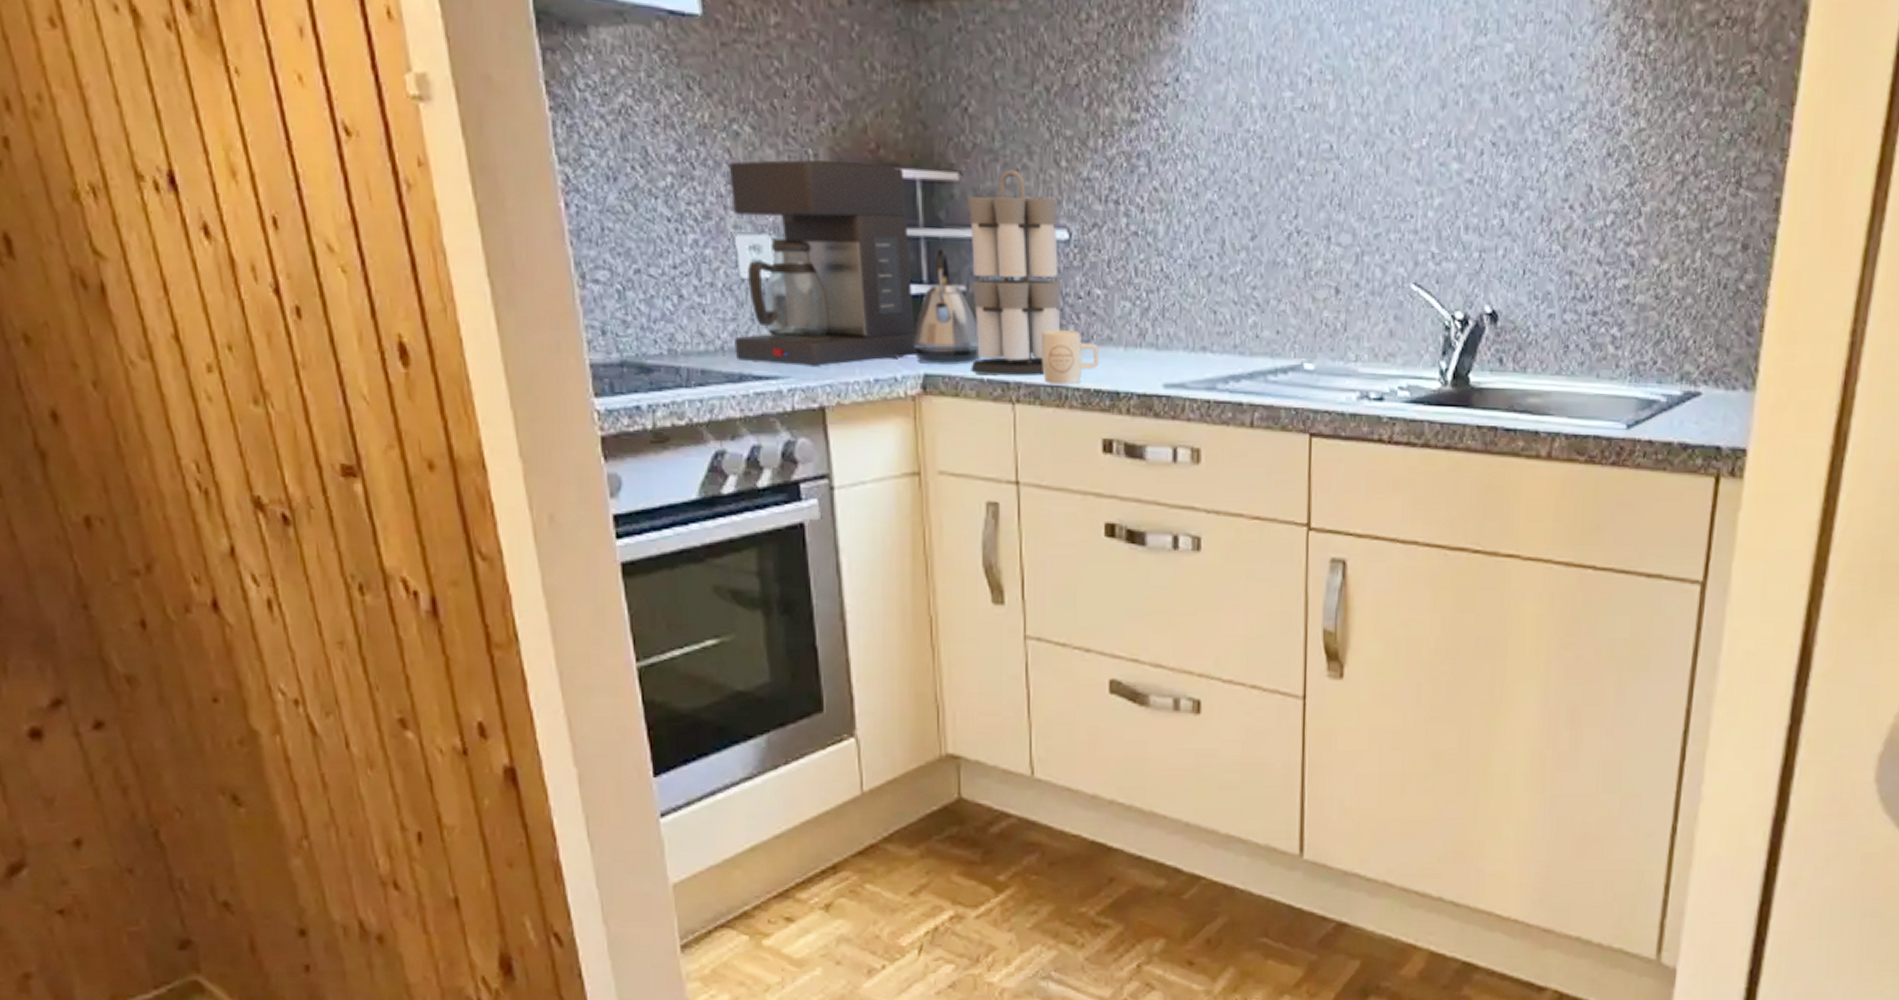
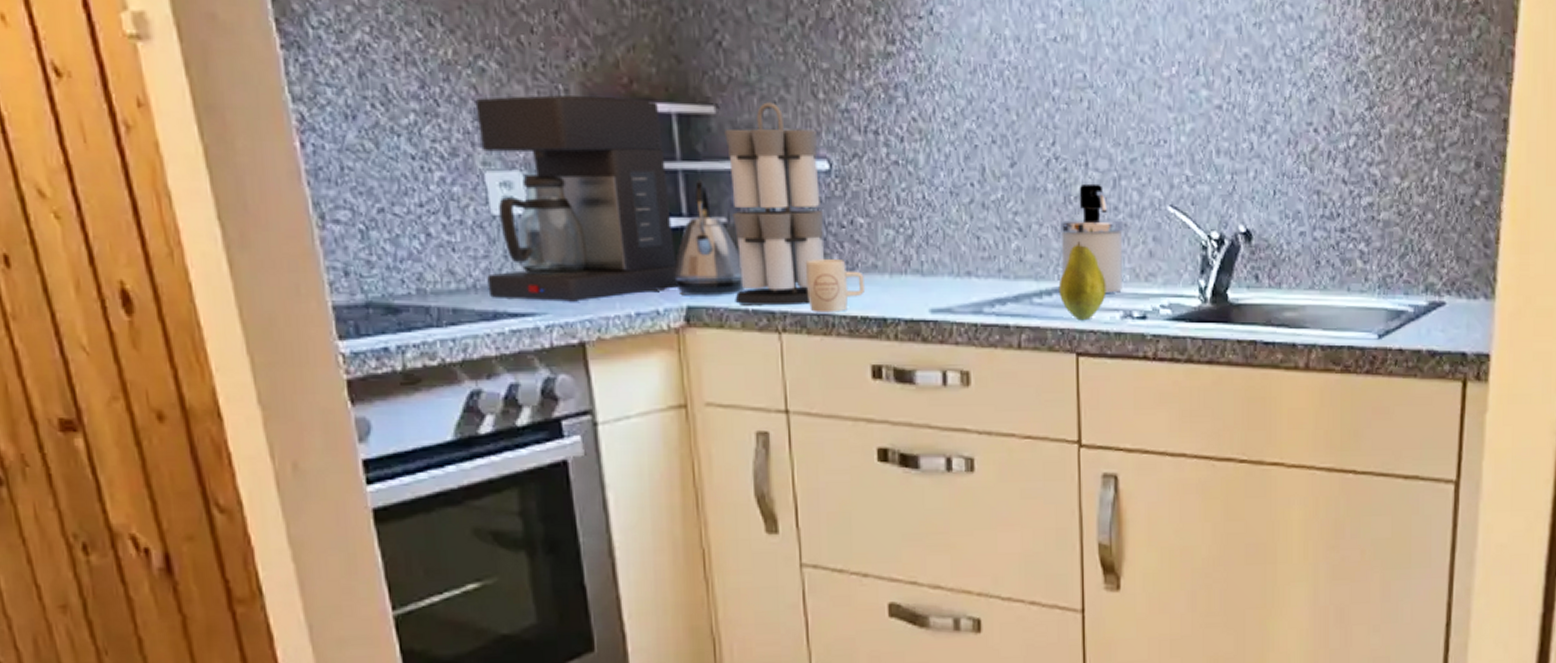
fruit: none [1294,317,1344,401] -> present [1058,240,1106,321]
soap dispenser: none [1297,258,1365,373] -> present [1059,183,1124,293]

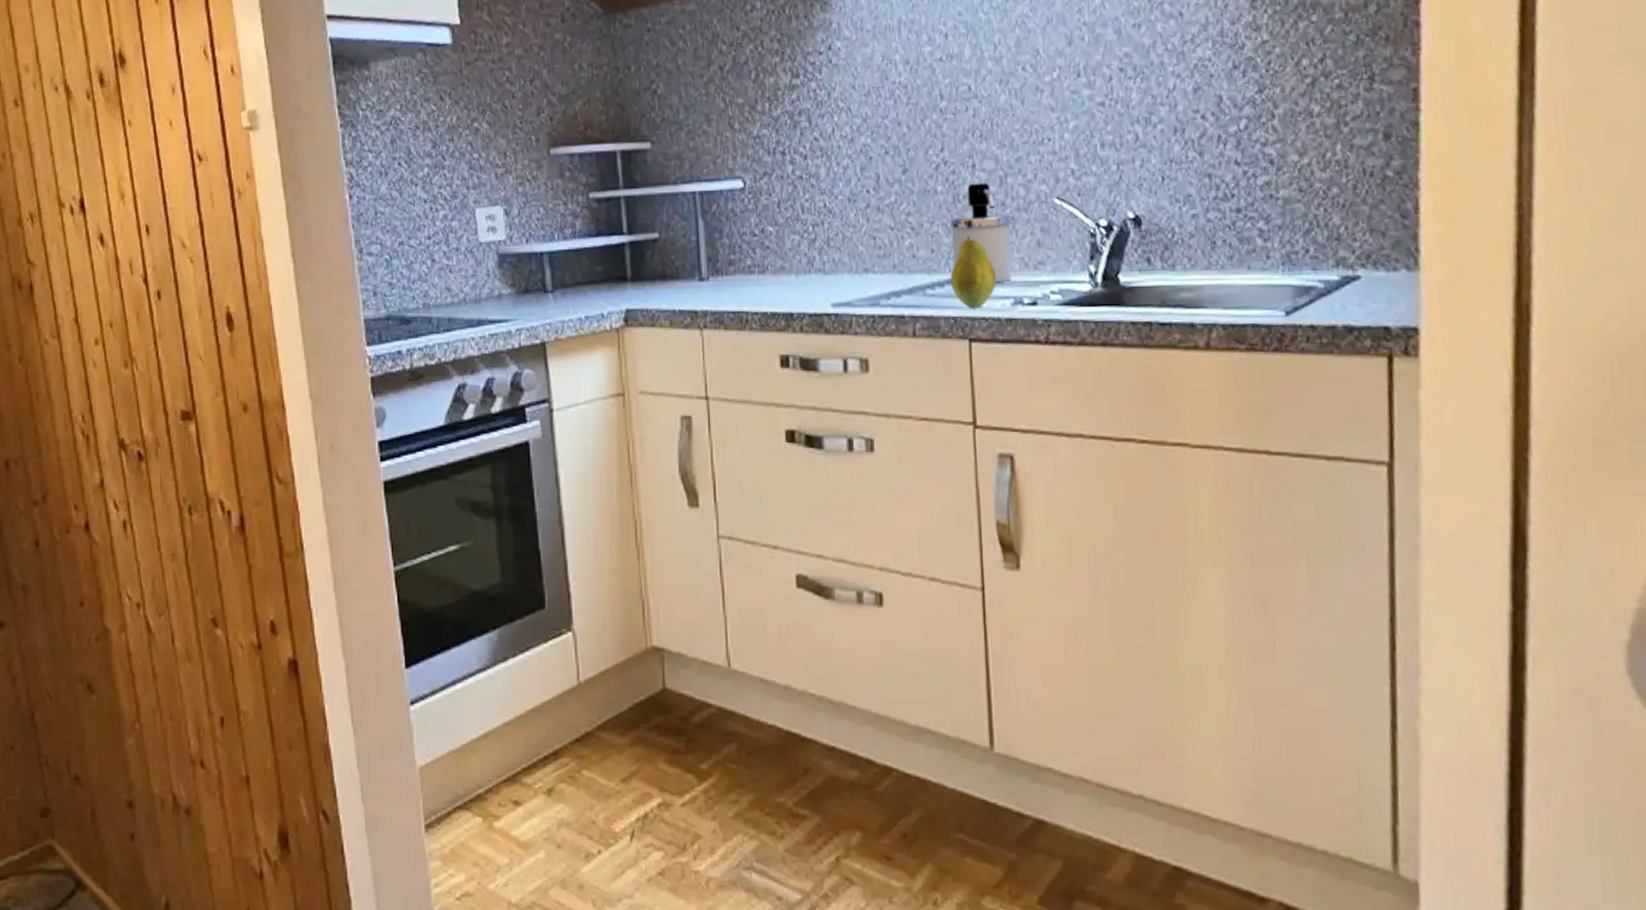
coffee maker: present [475,95,678,303] -> none [471,141,619,310]
kettle: present [672,179,744,298] -> none [614,203,672,301]
spice rack: present [724,102,824,306] -> none [658,135,739,307]
mug: present [805,259,866,312] -> none [723,264,775,310]

